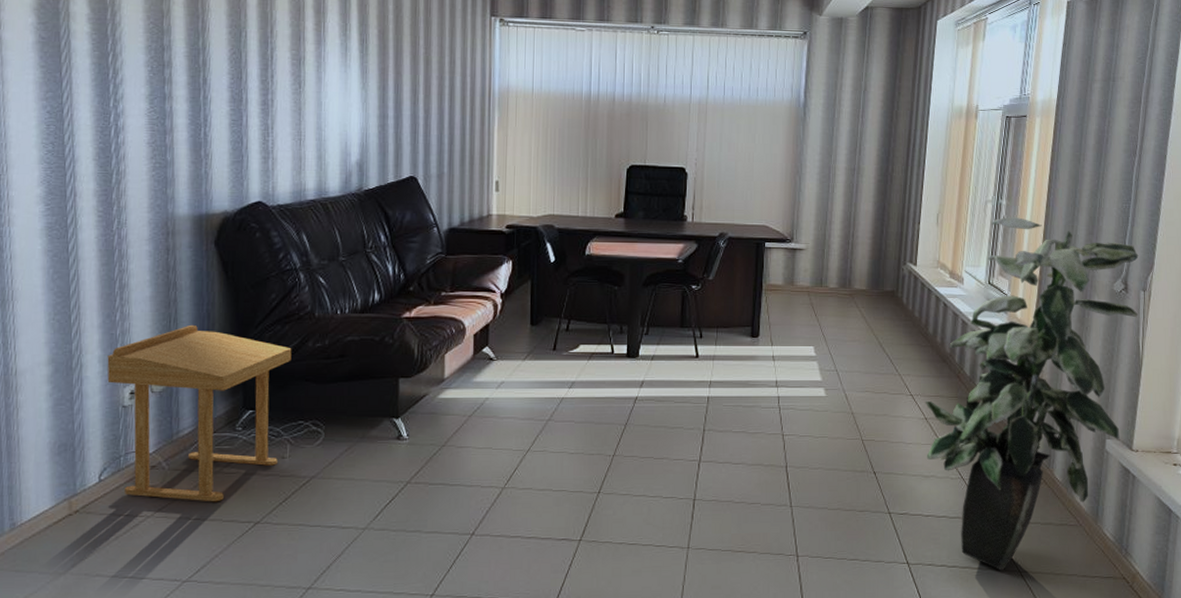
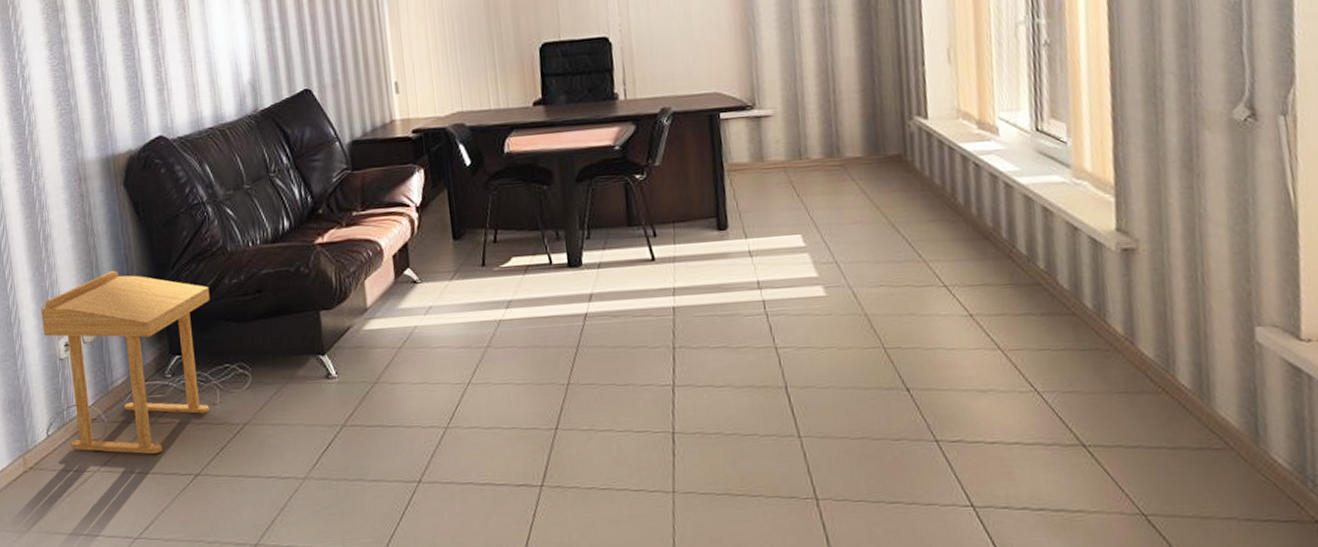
indoor plant: present [924,217,1139,571] -> none [965,38,1280,515]

